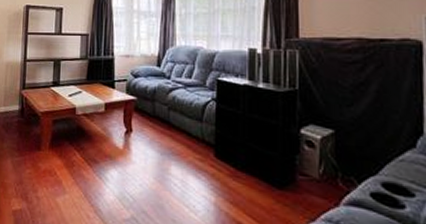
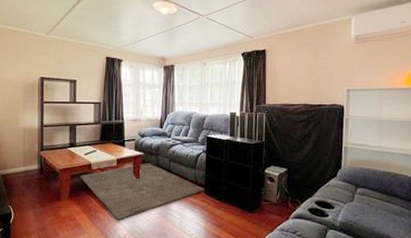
rug: none [63,110,214,181] -> present [80,163,204,220]

